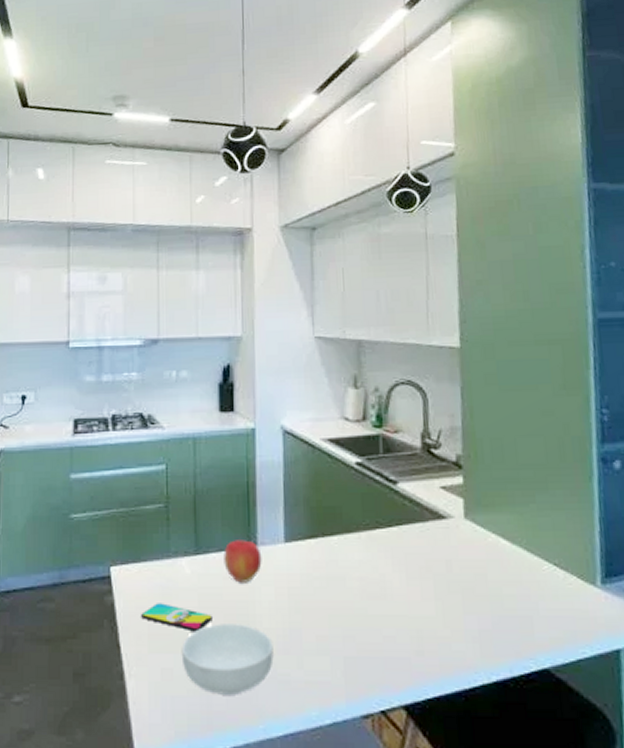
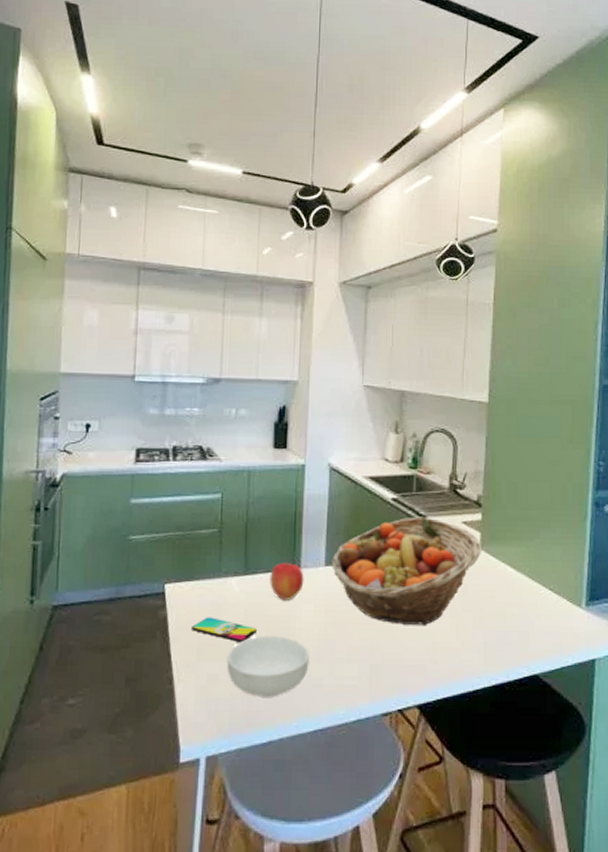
fruit basket: none [292,482,466,611] -> present [331,516,481,626]

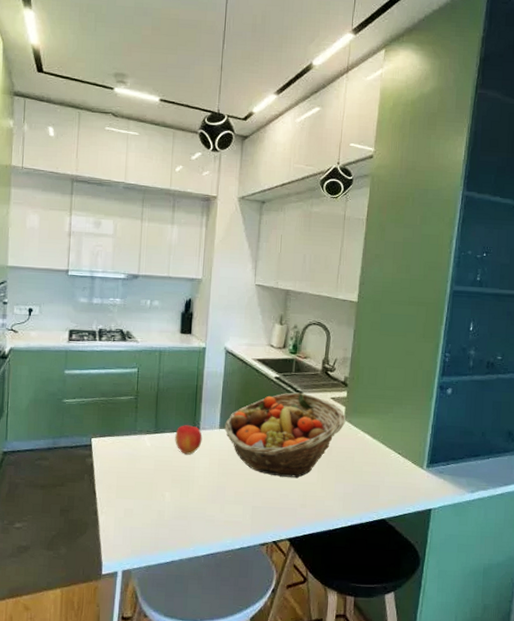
smartphone: present [192,617,257,643] -> none [112,465,164,486]
cereal bowl: present [226,636,309,697] -> none [139,481,205,528]

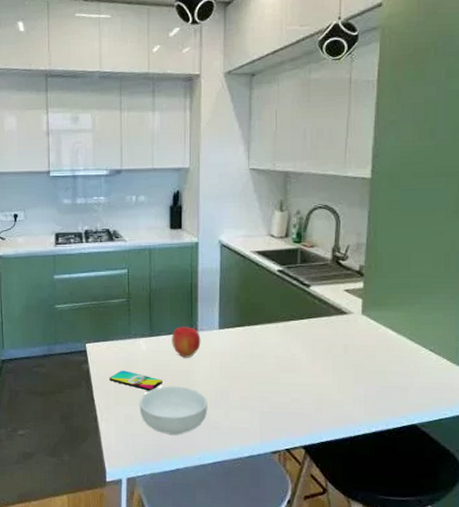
smartphone: none [112,465,164,486] -> present [109,370,163,391]
cereal bowl: none [139,481,205,528] -> present [139,386,208,435]
fruit basket: present [224,392,346,479] -> none [224,286,363,381]

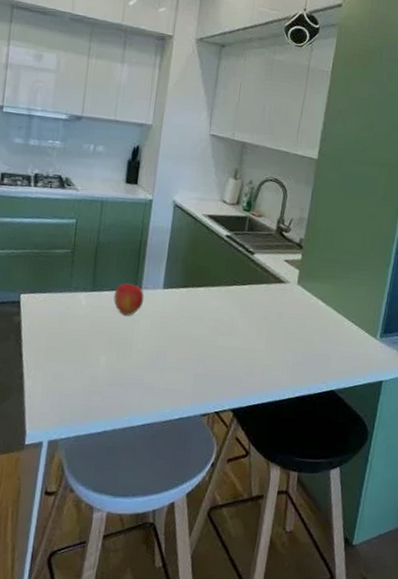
smartphone: present [109,370,163,391] -> none [42,325,100,349]
cereal bowl: present [139,386,208,435] -> none [71,343,144,395]

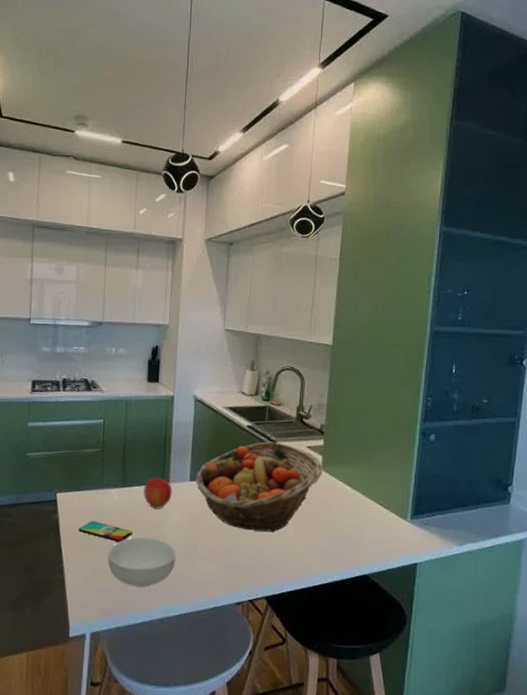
smartphone: none [42,325,100,349] -> present [79,521,133,542]
cereal bowl: none [71,343,144,395] -> present [107,537,176,587]
fruit basket: none [169,252,299,345] -> present [195,441,323,533]

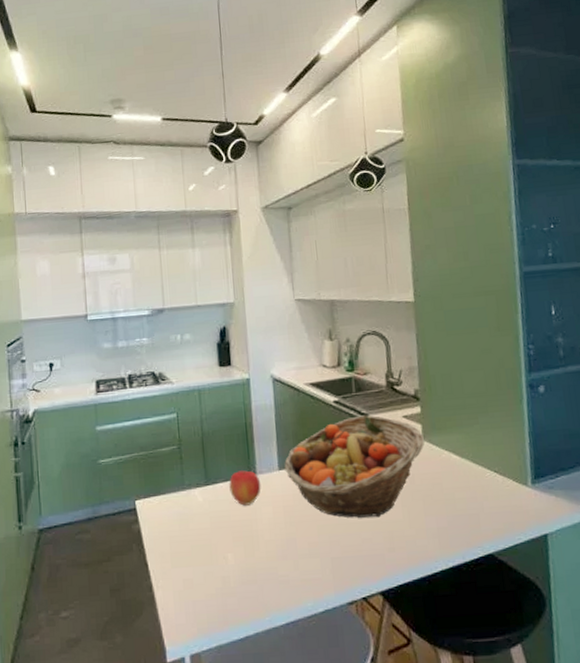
smartphone: present [79,521,133,542] -> none [164,527,223,548]
cereal bowl: present [107,537,176,587] -> none [198,538,275,596]

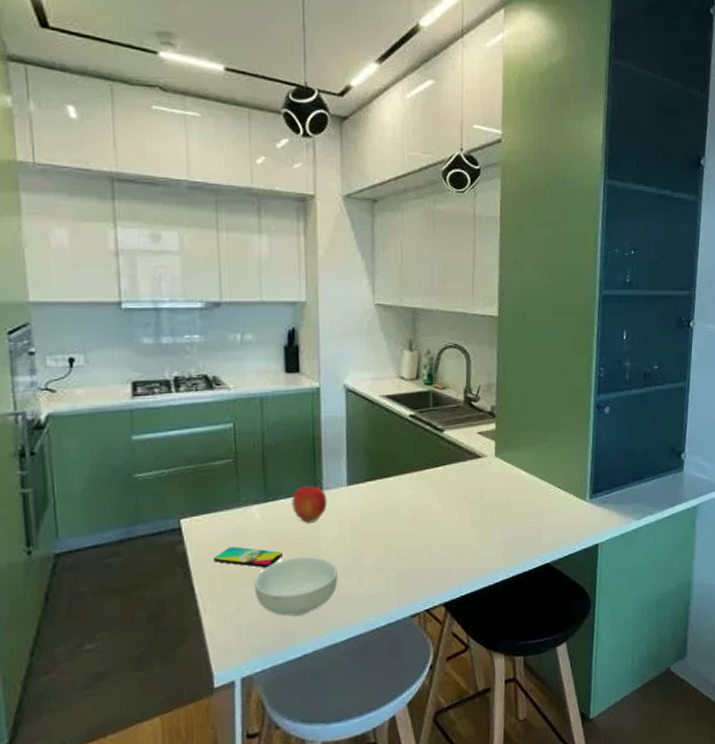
smartphone: none [164,527,223,548] -> present [214,546,283,568]
cereal bowl: none [198,538,275,596] -> present [254,556,338,616]
fruit basket: present [284,415,424,518] -> none [353,430,496,533]

